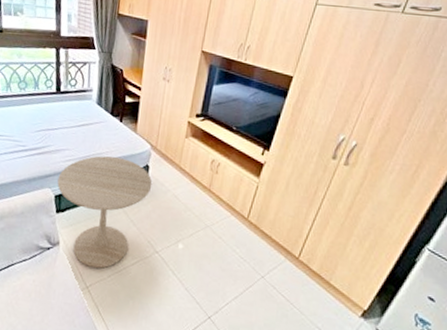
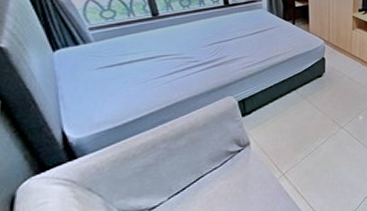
side table: present [57,156,153,269] -> none [239,55,330,157]

